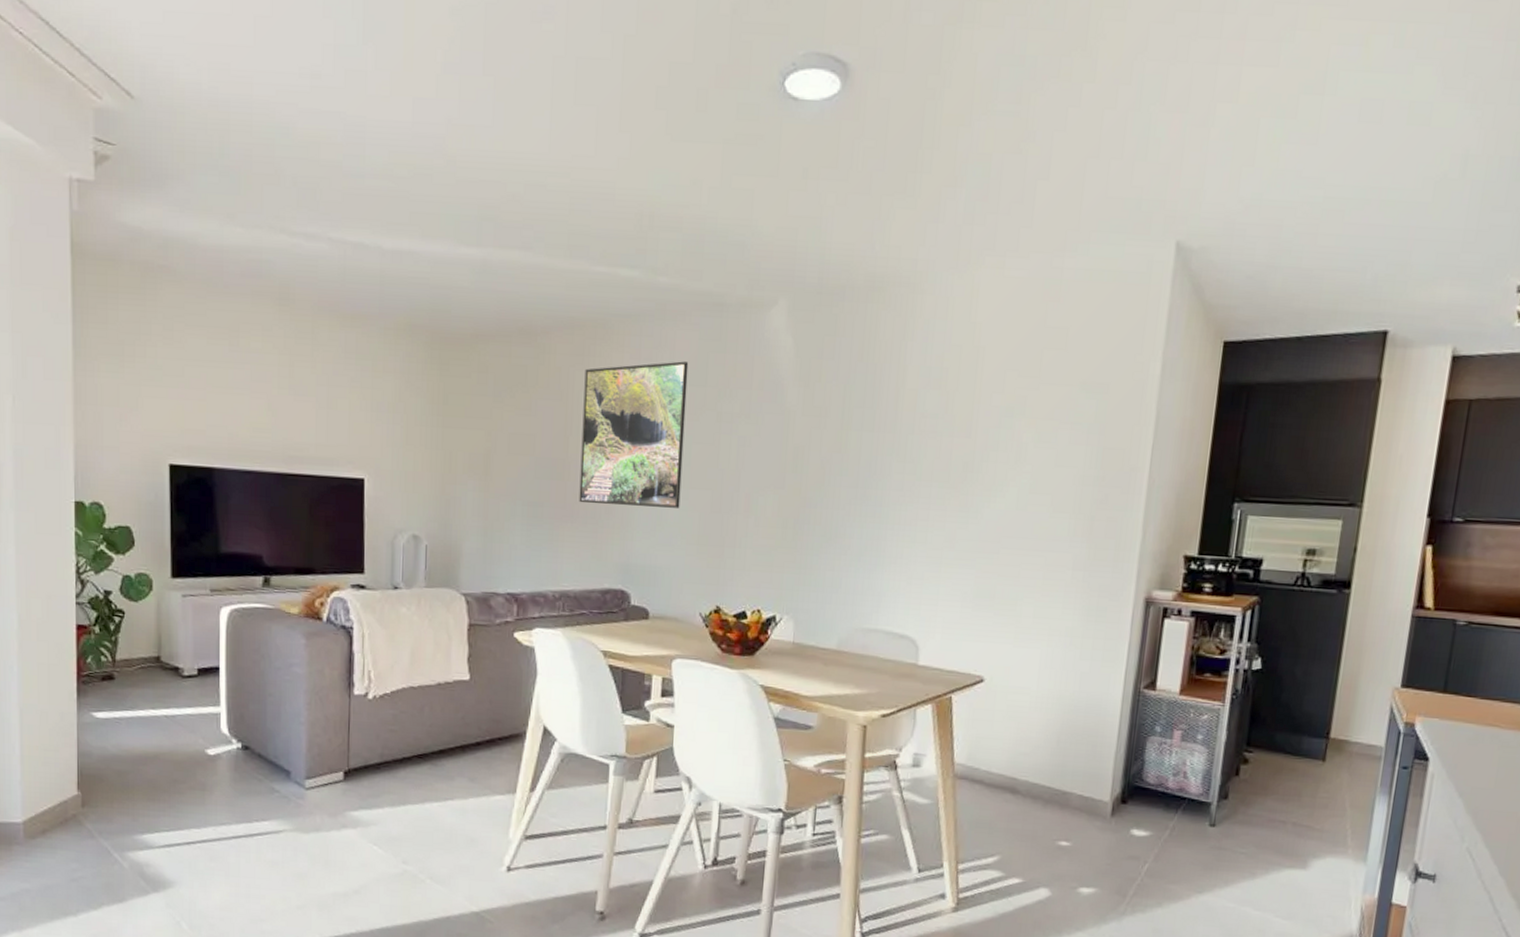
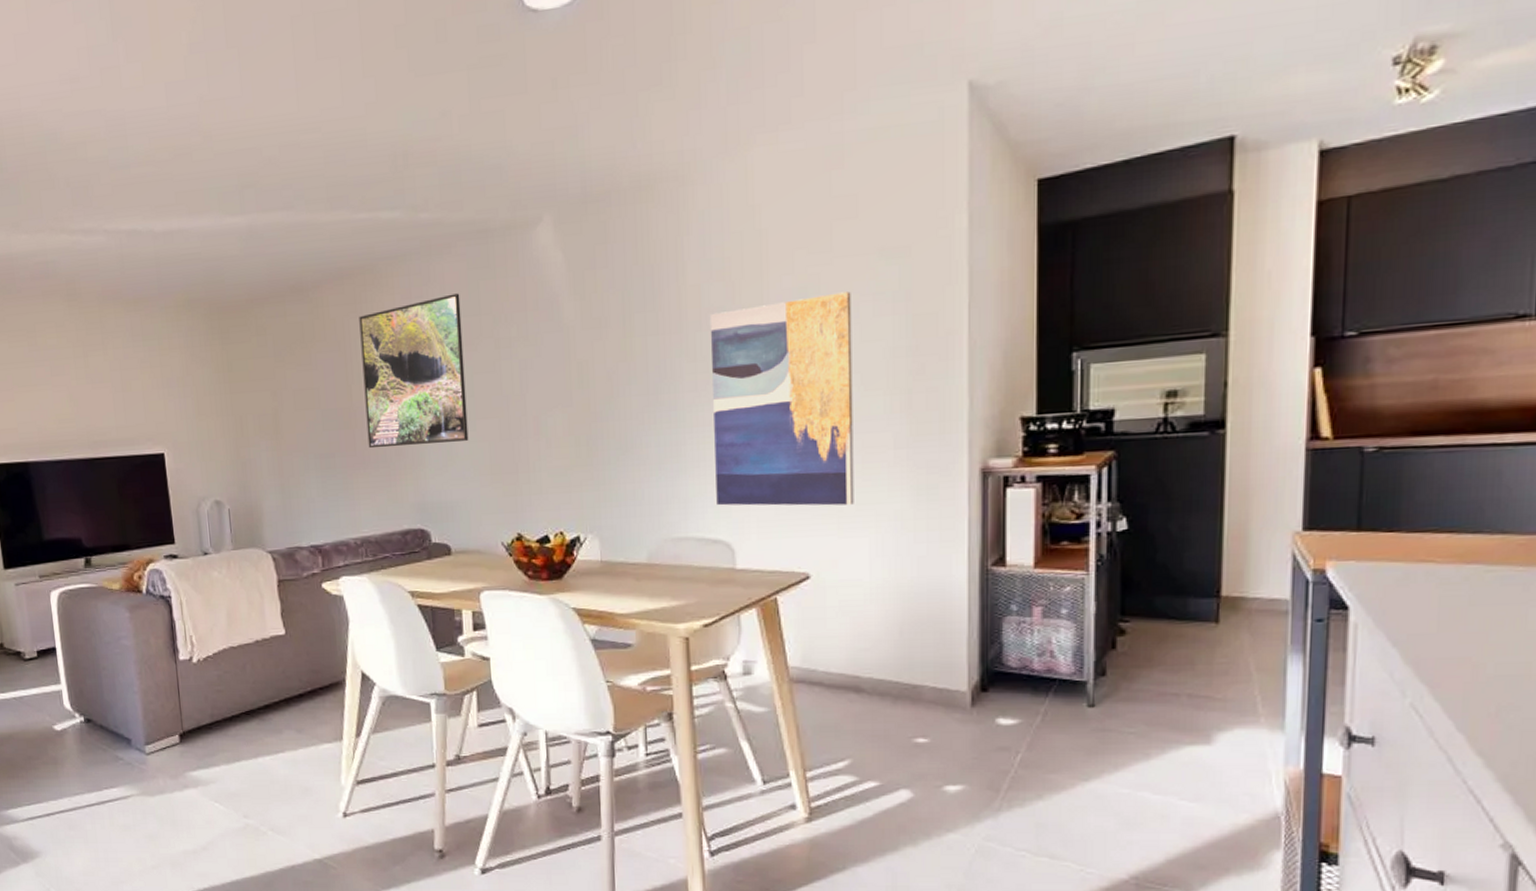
wall art: none [908,417,1052,617] -> present [711,291,854,506]

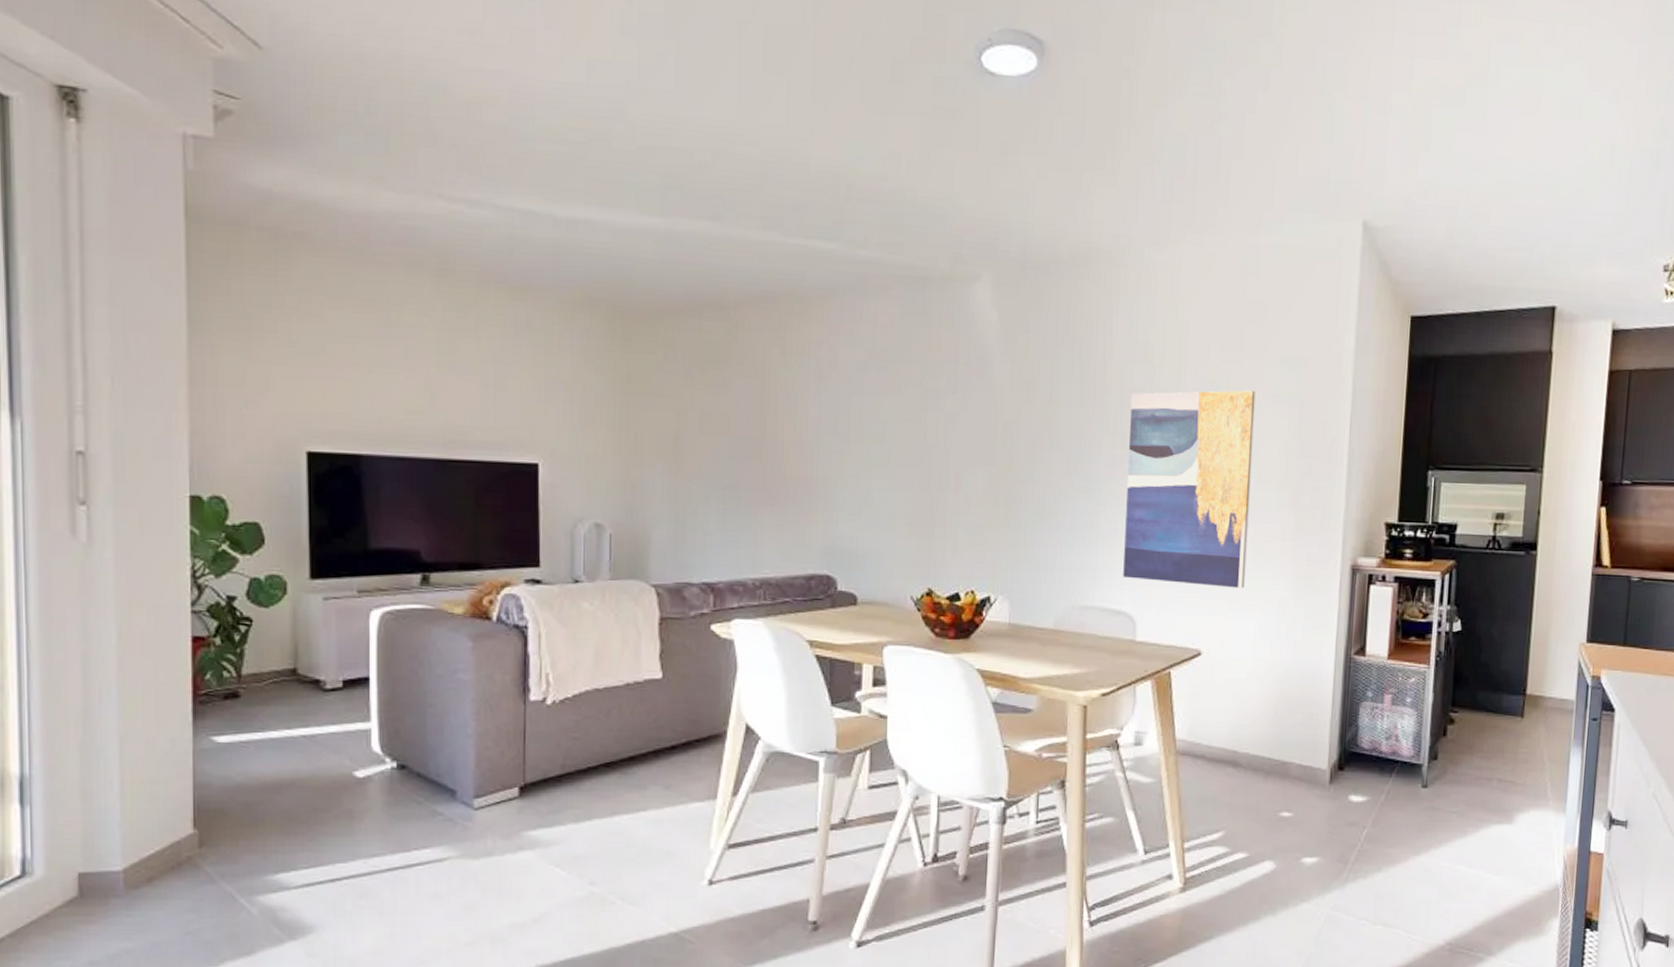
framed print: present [359,293,469,449] -> none [778,336,892,488]

